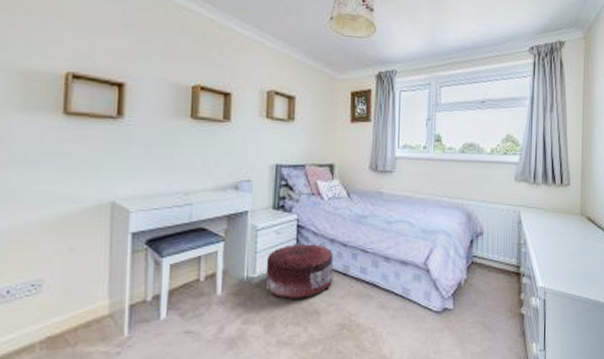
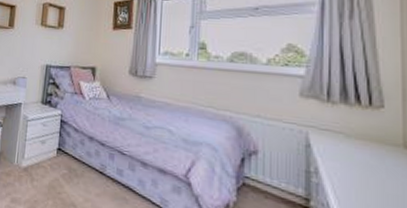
pouf: present [266,243,334,299] -> none [32,136,92,190]

